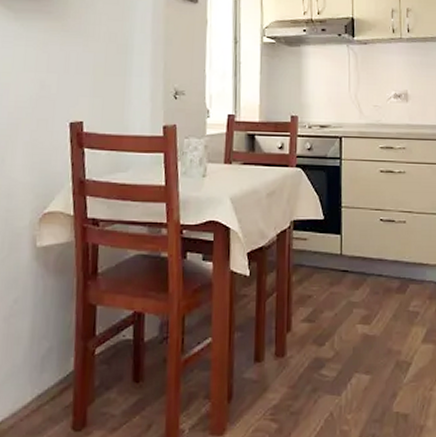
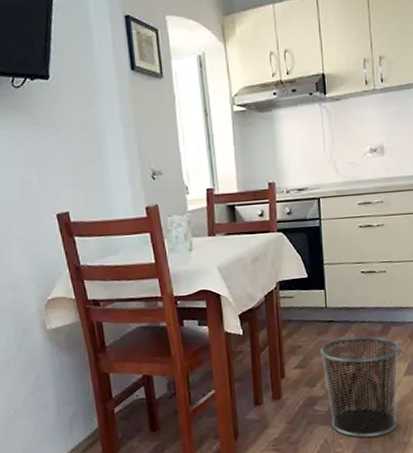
waste bin: none [330,292,417,415] -> present [319,336,399,438]

